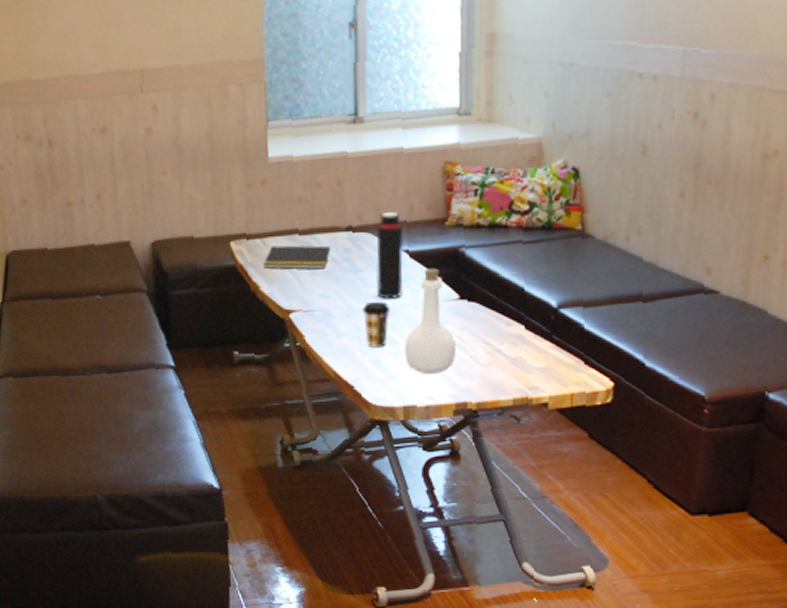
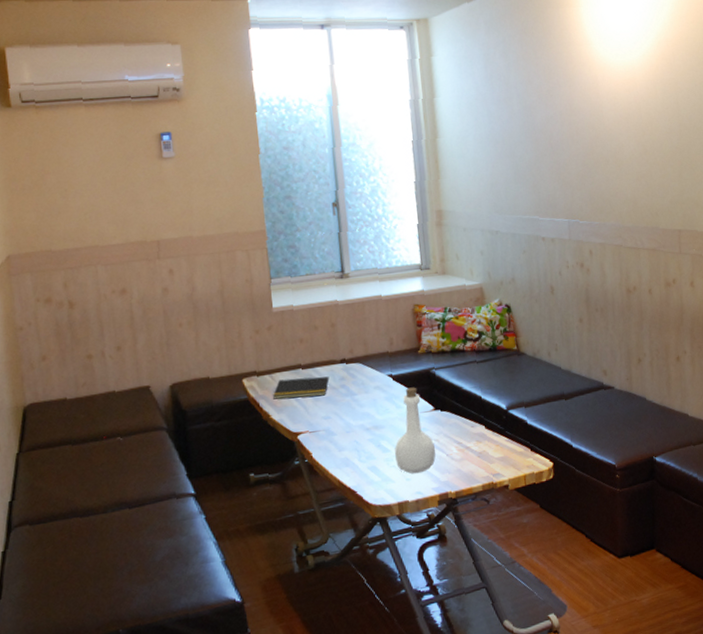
coffee cup: present [362,301,390,348] -> none [358,417,381,457]
water bottle: present [375,212,404,299] -> none [366,345,391,416]

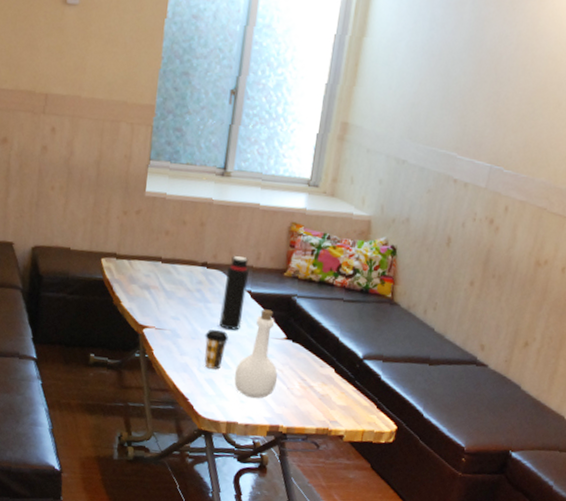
notepad: present [273,376,330,400] -> none [127,268,187,295]
coffee cup: none [358,417,381,457] -> present [204,329,228,369]
water bottle: none [366,345,391,416] -> present [219,256,249,330]

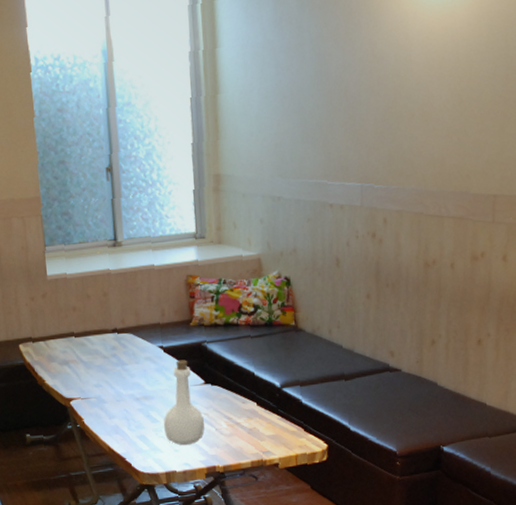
coffee cup: present [204,329,228,369] -> none [128,387,151,426]
water bottle: present [219,256,249,330] -> none [137,316,161,386]

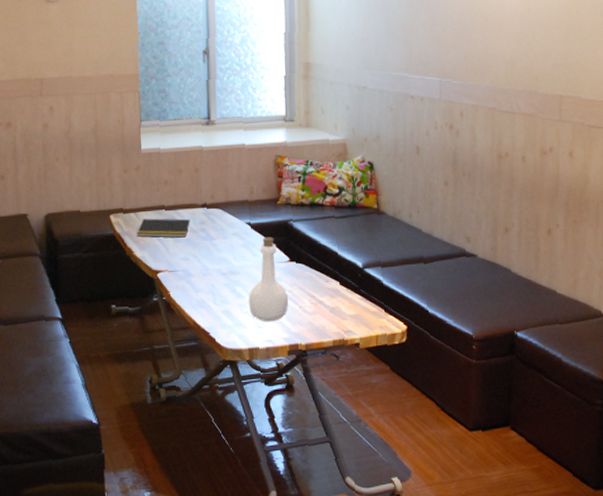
notepad: none [47,345,101,366] -> present [137,218,191,238]

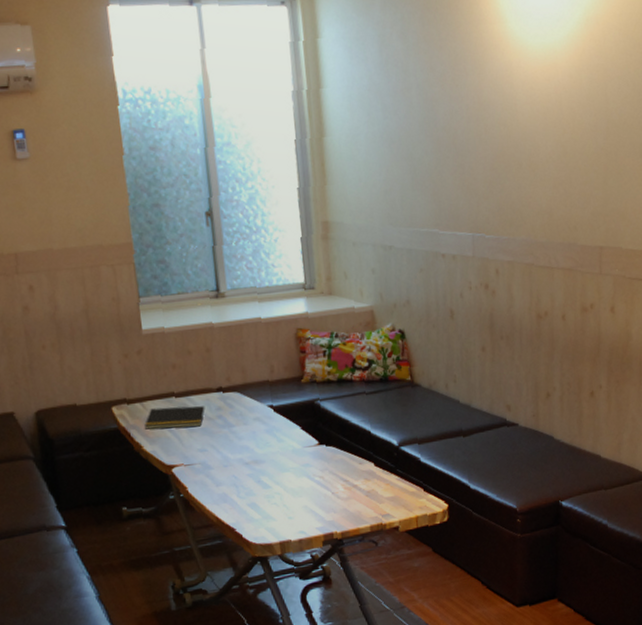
bottle: present [249,237,289,322] -> none [276,419,321,512]

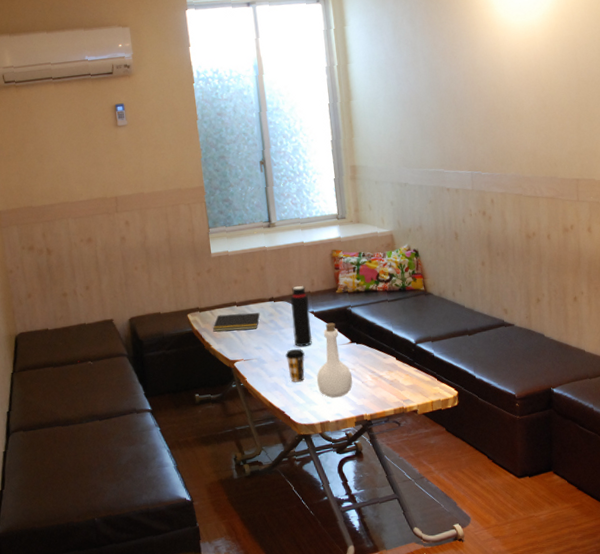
coffee cup: none [237,451,261,493] -> present [285,348,305,382]
water bottle: none [244,373,271,449] -> present [291,286,313,347]
bottle: none [276,419,321,512] -> present [317,322,353,398]

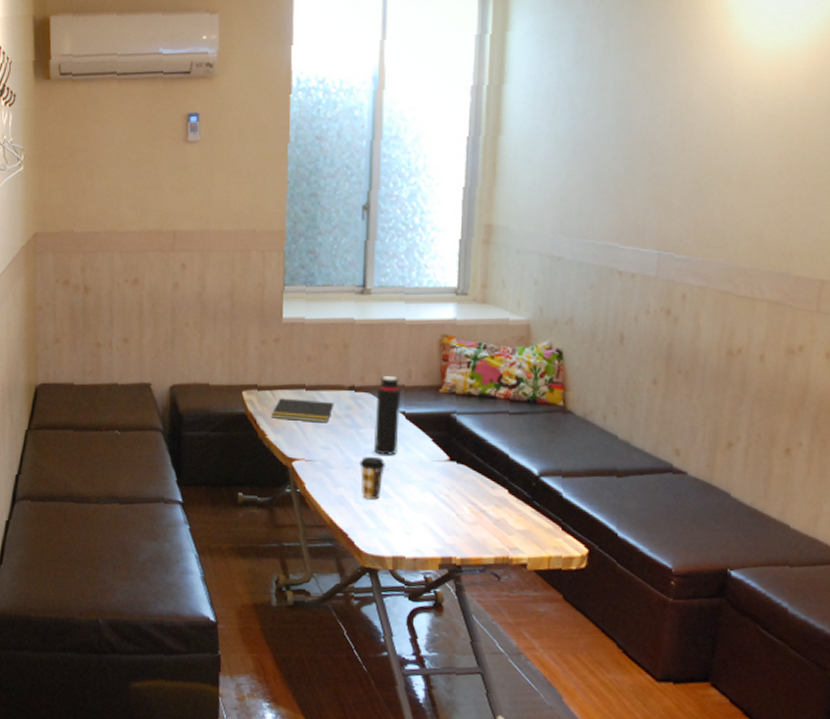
bottle: present [317,322,353,398] -> none [397,430,445,529]

